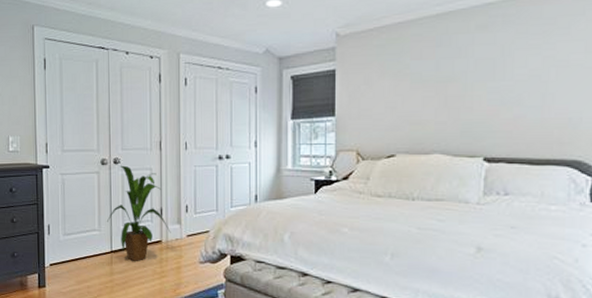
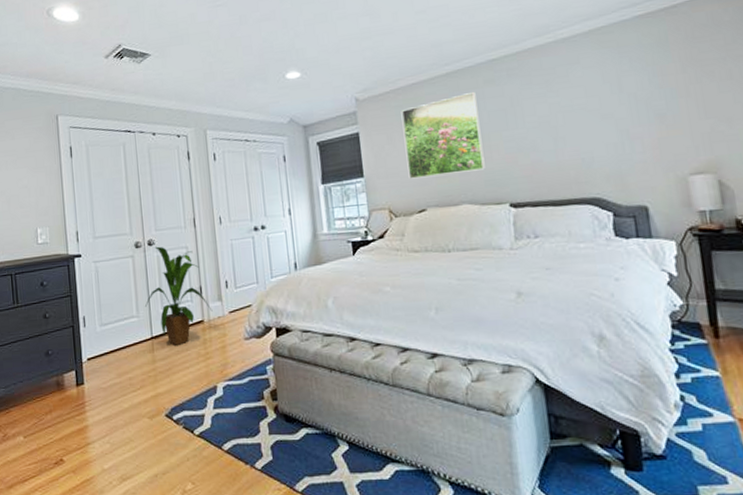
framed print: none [382,37,465,123] -> present [401,92,485,179]

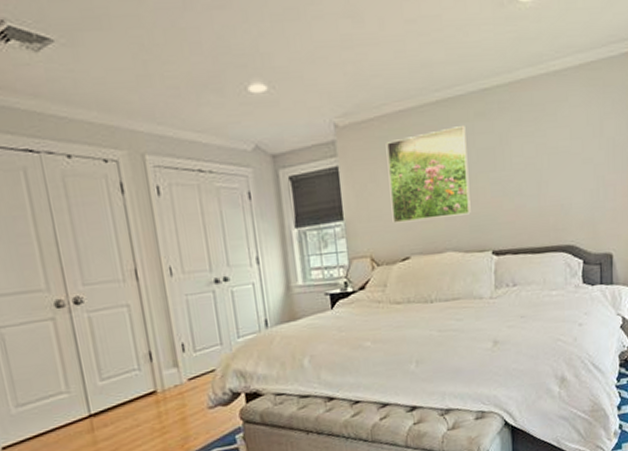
house plant: present [145,246,213,346] -> none [77,305,167,423]

